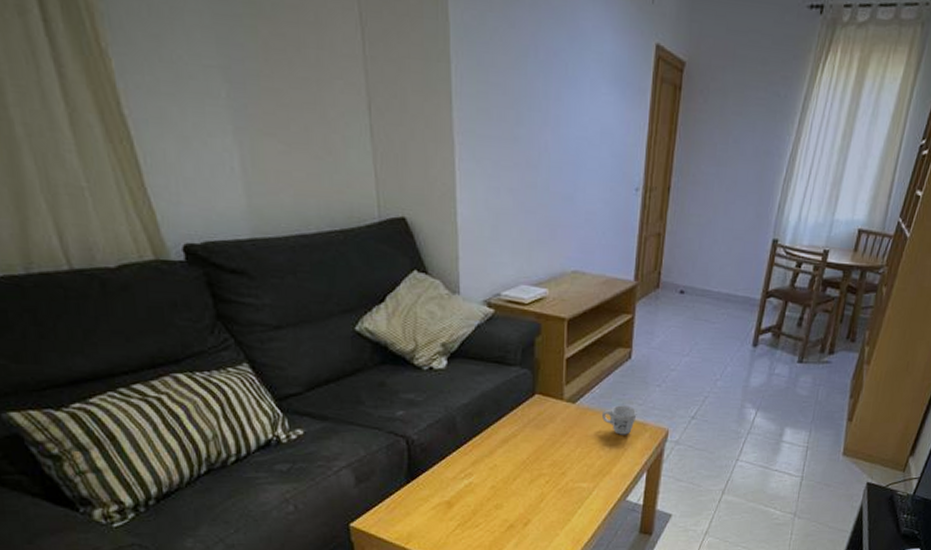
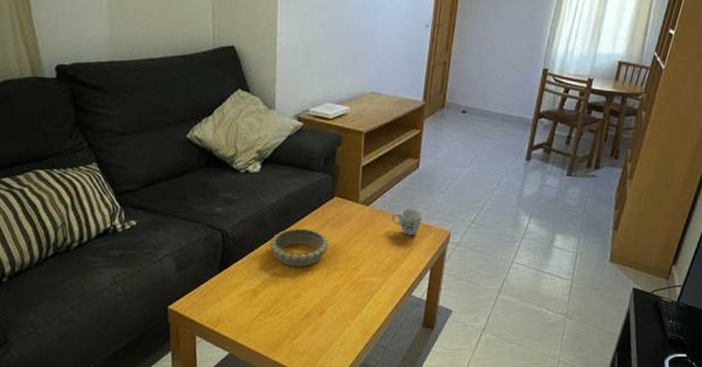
decorative bowl: none [462,431,531,475] -> present [269,228,329,267]

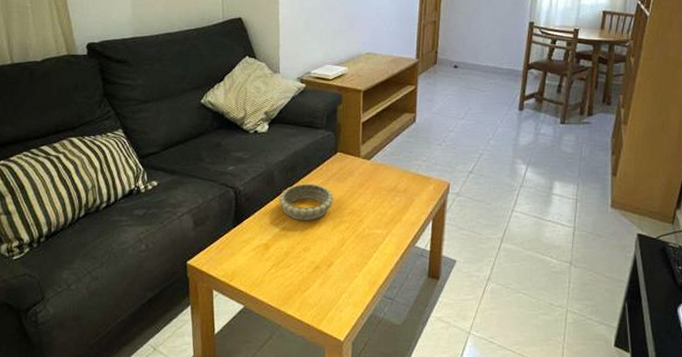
mug: present [391,209,423,236] -> none [392,161,422,187]

